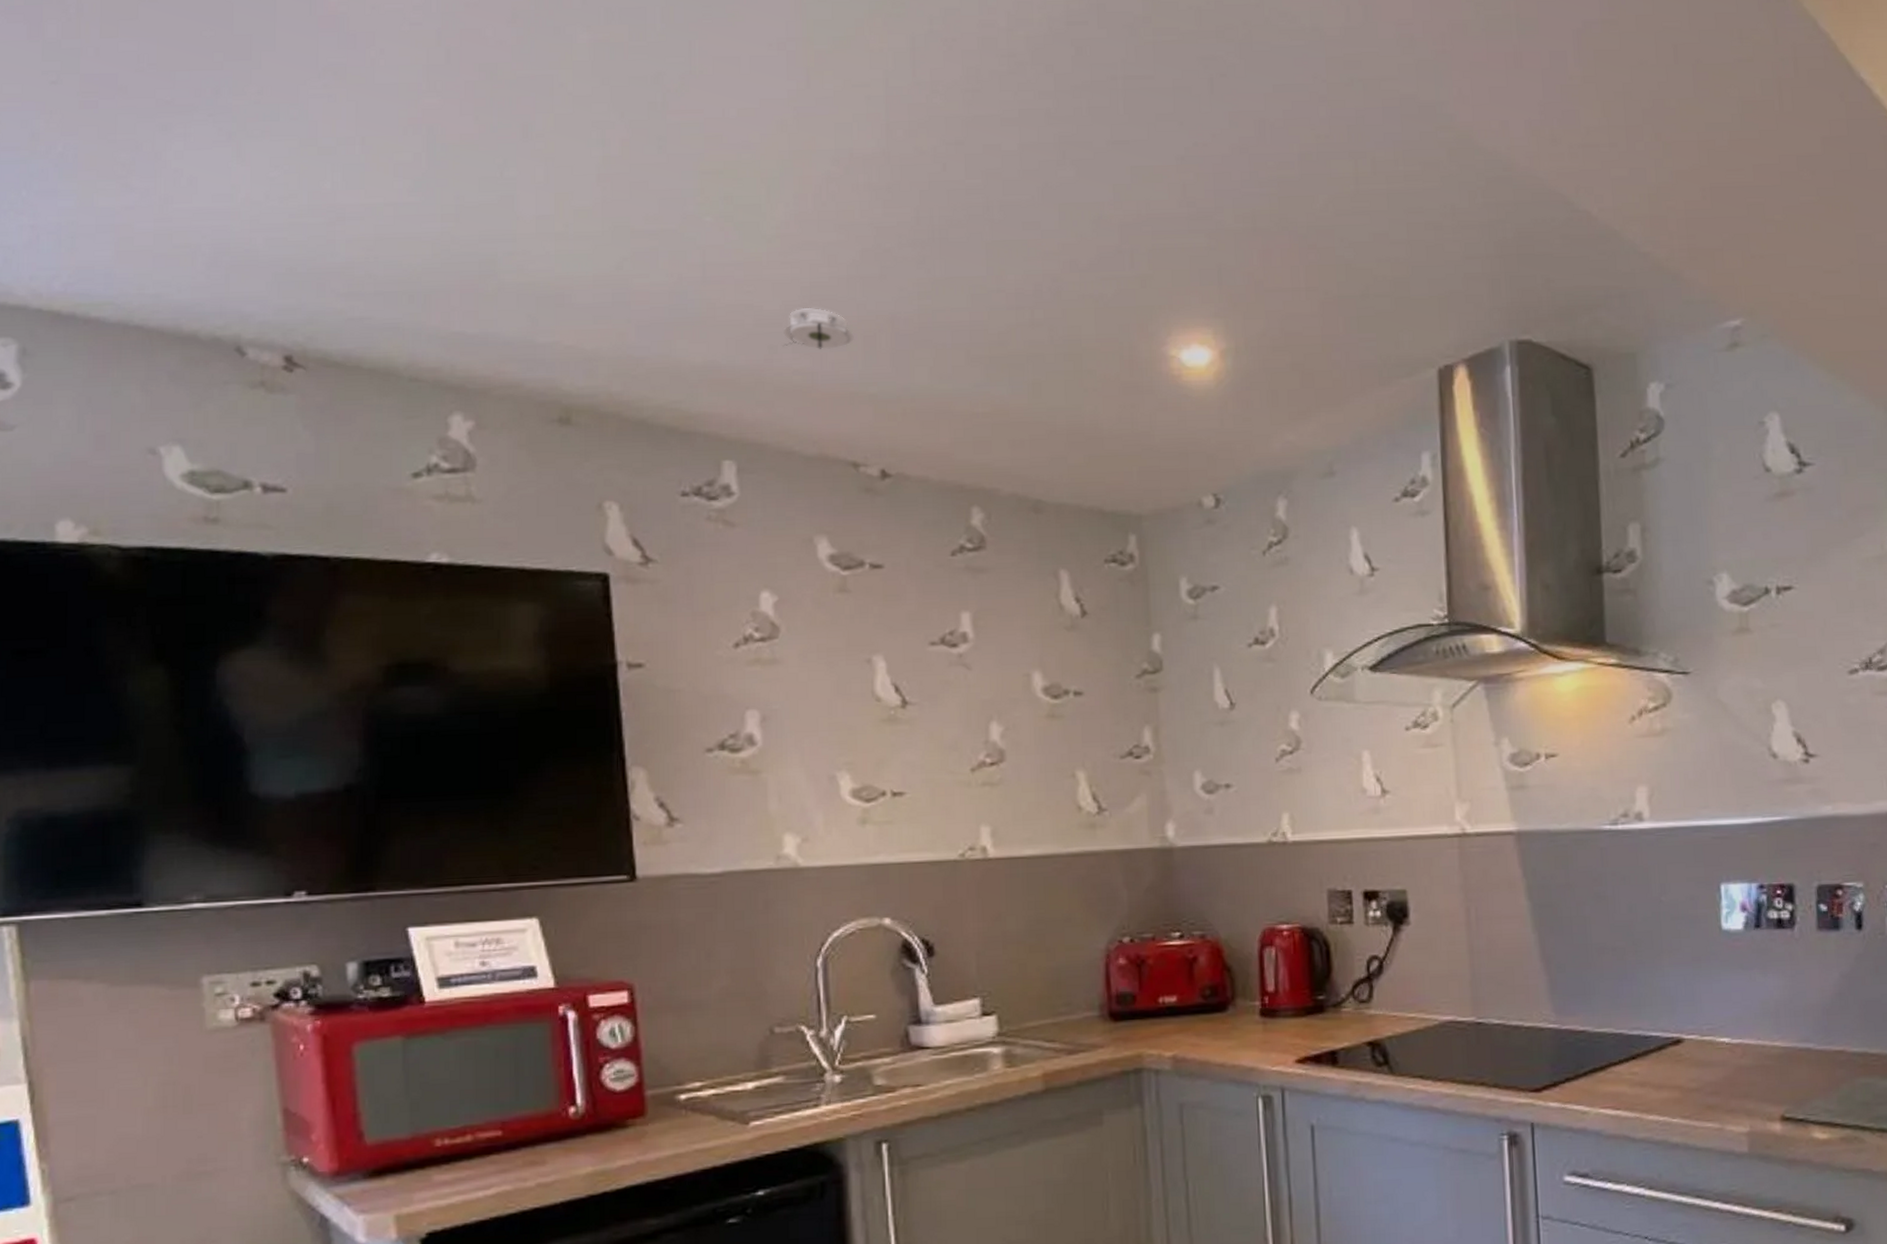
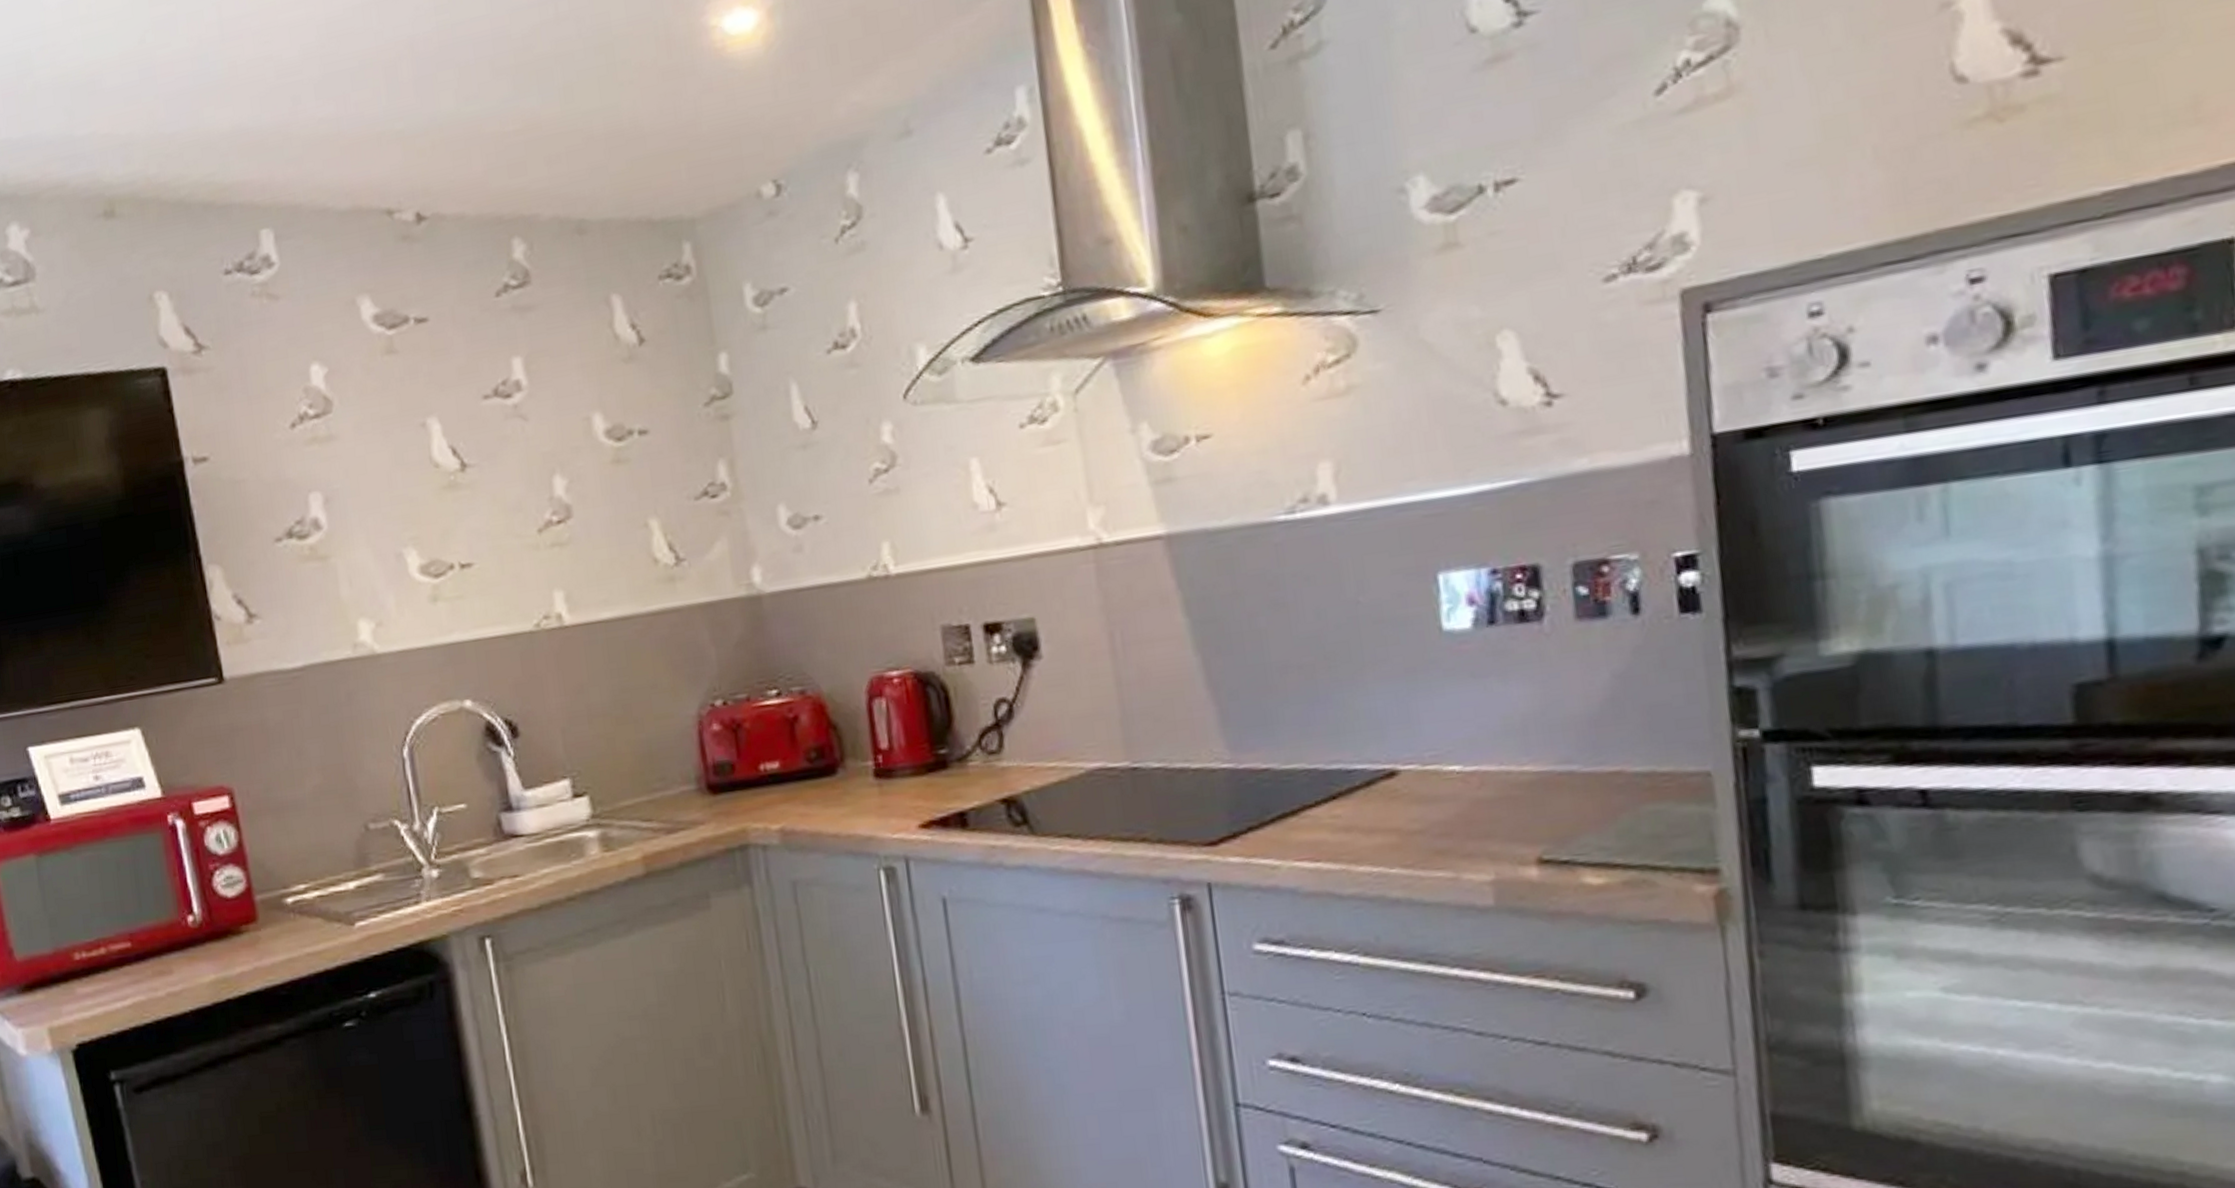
smoke detector: present [782,308,854,349] -> none [304,45,375,96]

